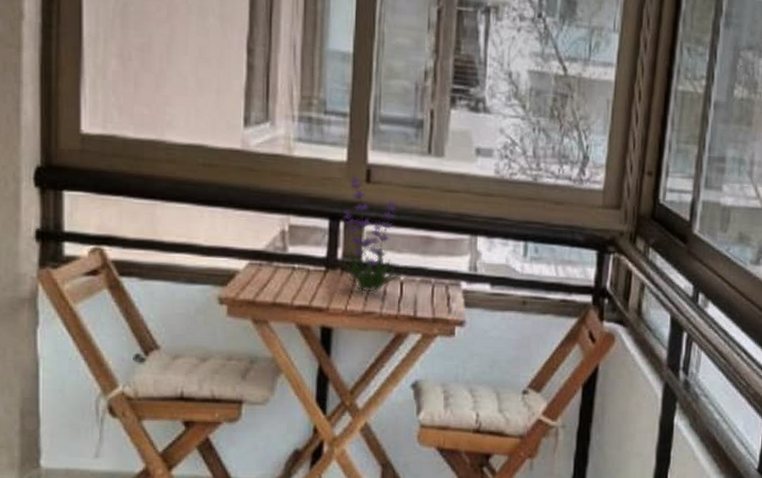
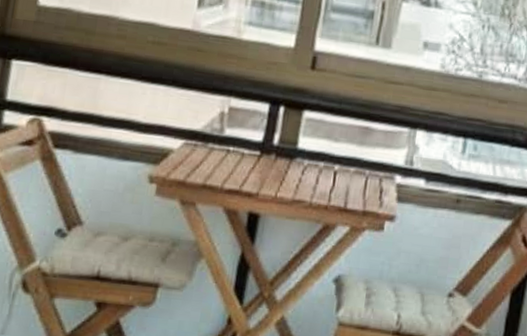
plant: present [337,175,408,293] -> none [272,61,343,181]

